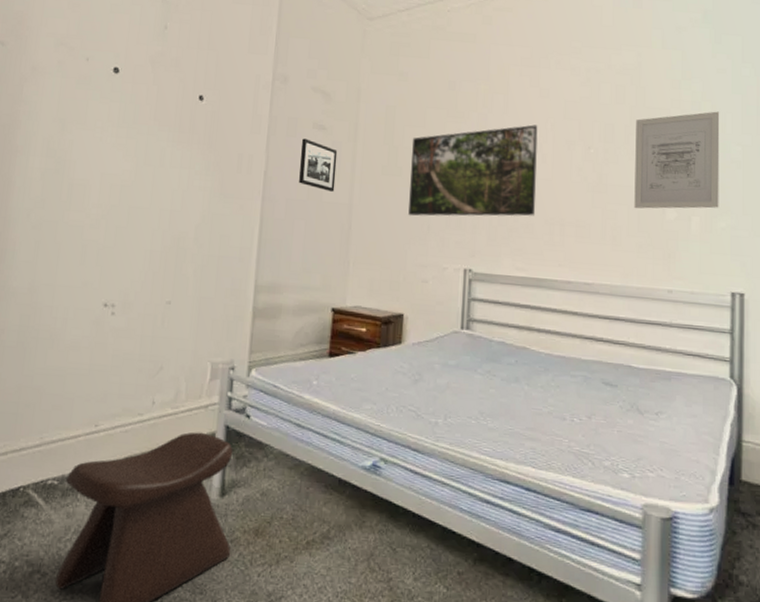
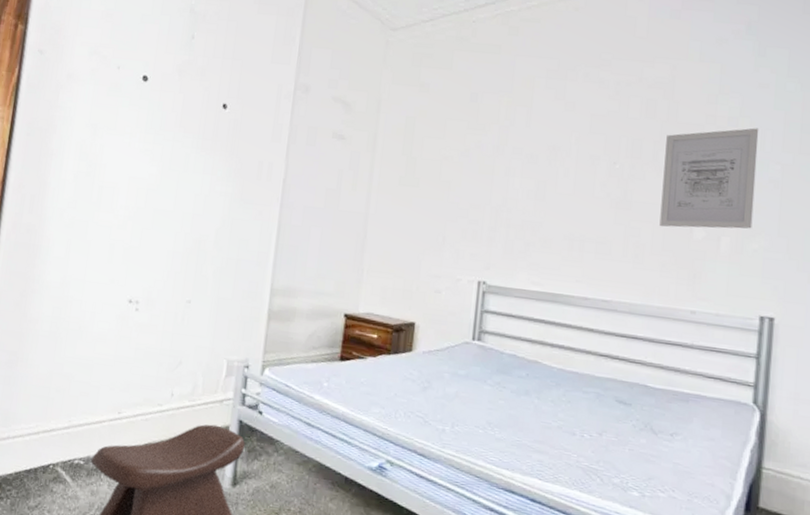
picture frame: present [299,138,338,192] -> none [317,147,356,201]
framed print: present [408,124,538,217] -> none [424,138,562,231]

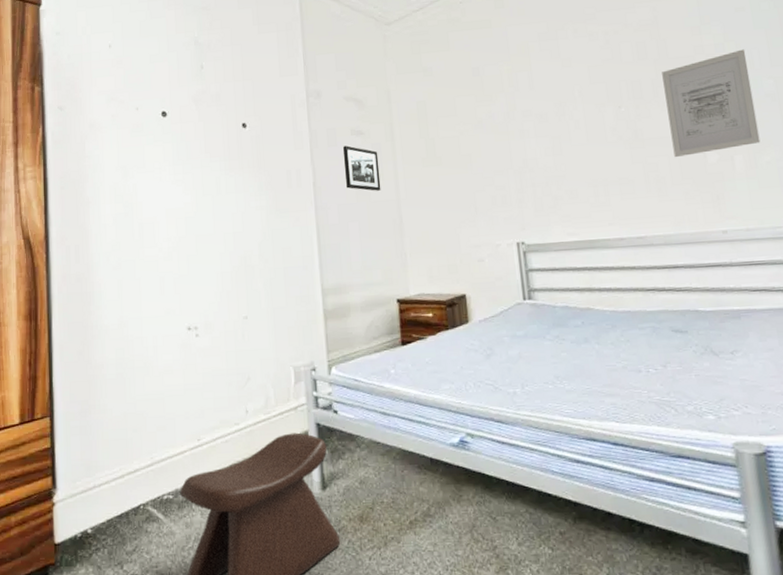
picture frame: none [317,147,356,201] -> present [343,145,381,191]

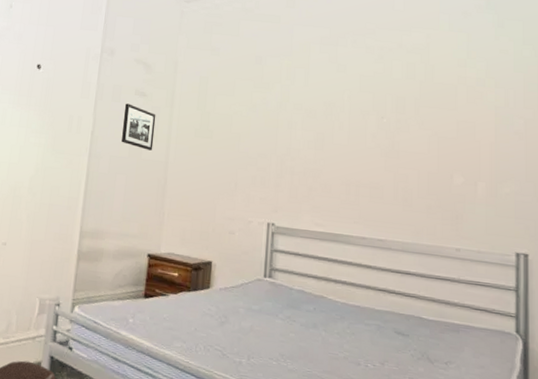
wall art: present [662,49,761,158] -> none [424,87,503,175]

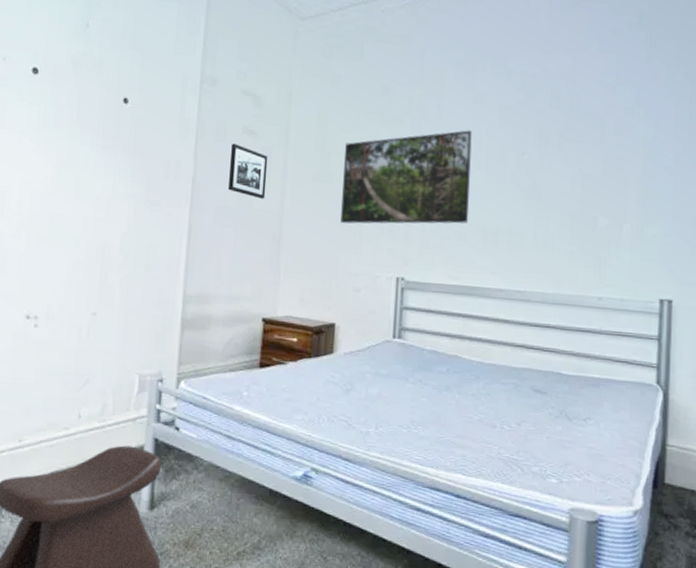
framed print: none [218,96,336,177] -> present [341,130,472,225]

